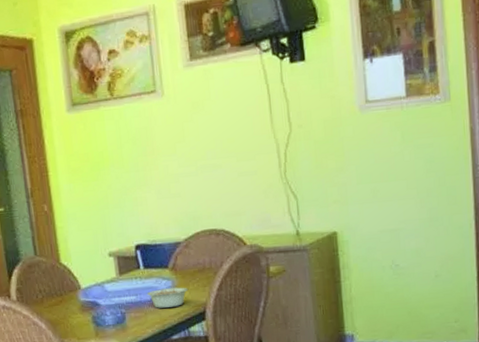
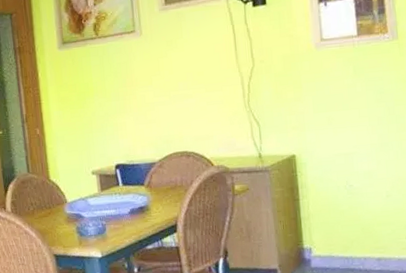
legume: present [147,287,189,308] -> none [125,202,162,221]

